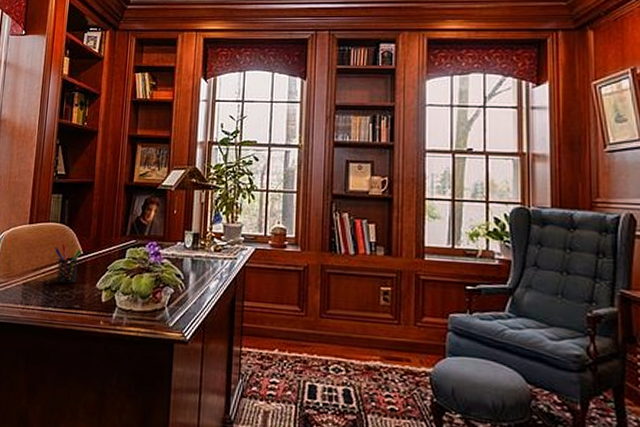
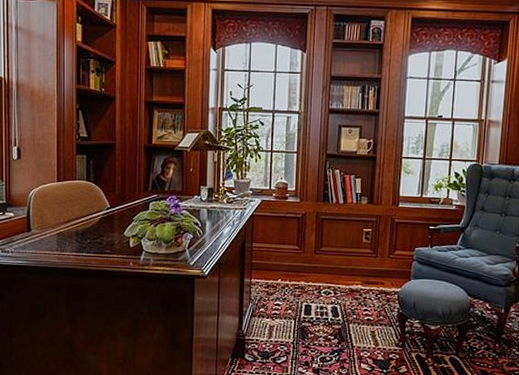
pen holder: present [54,243,82,284] -> none [83,198,109,234]

